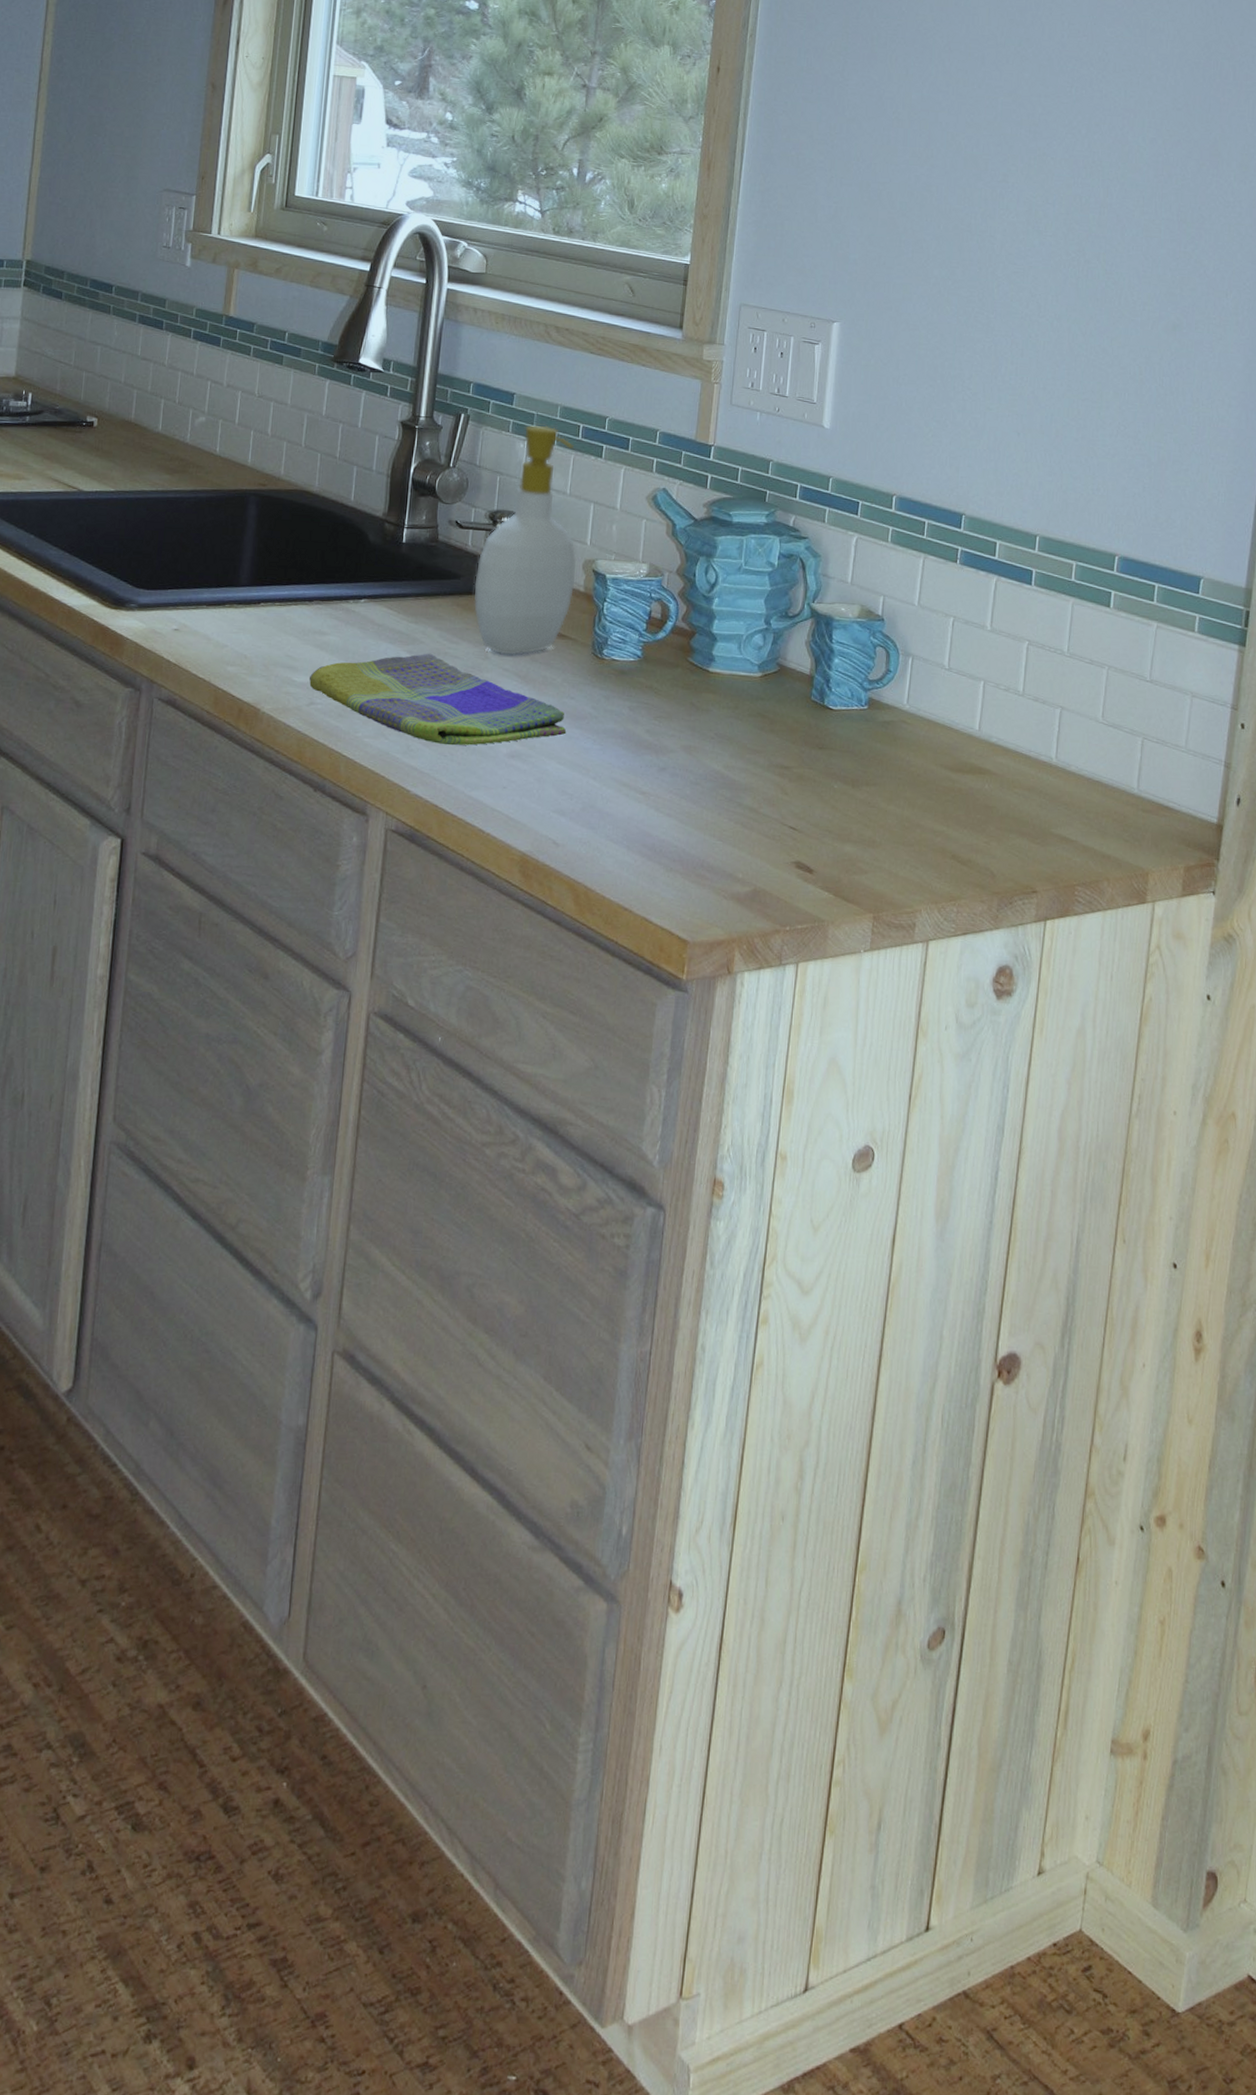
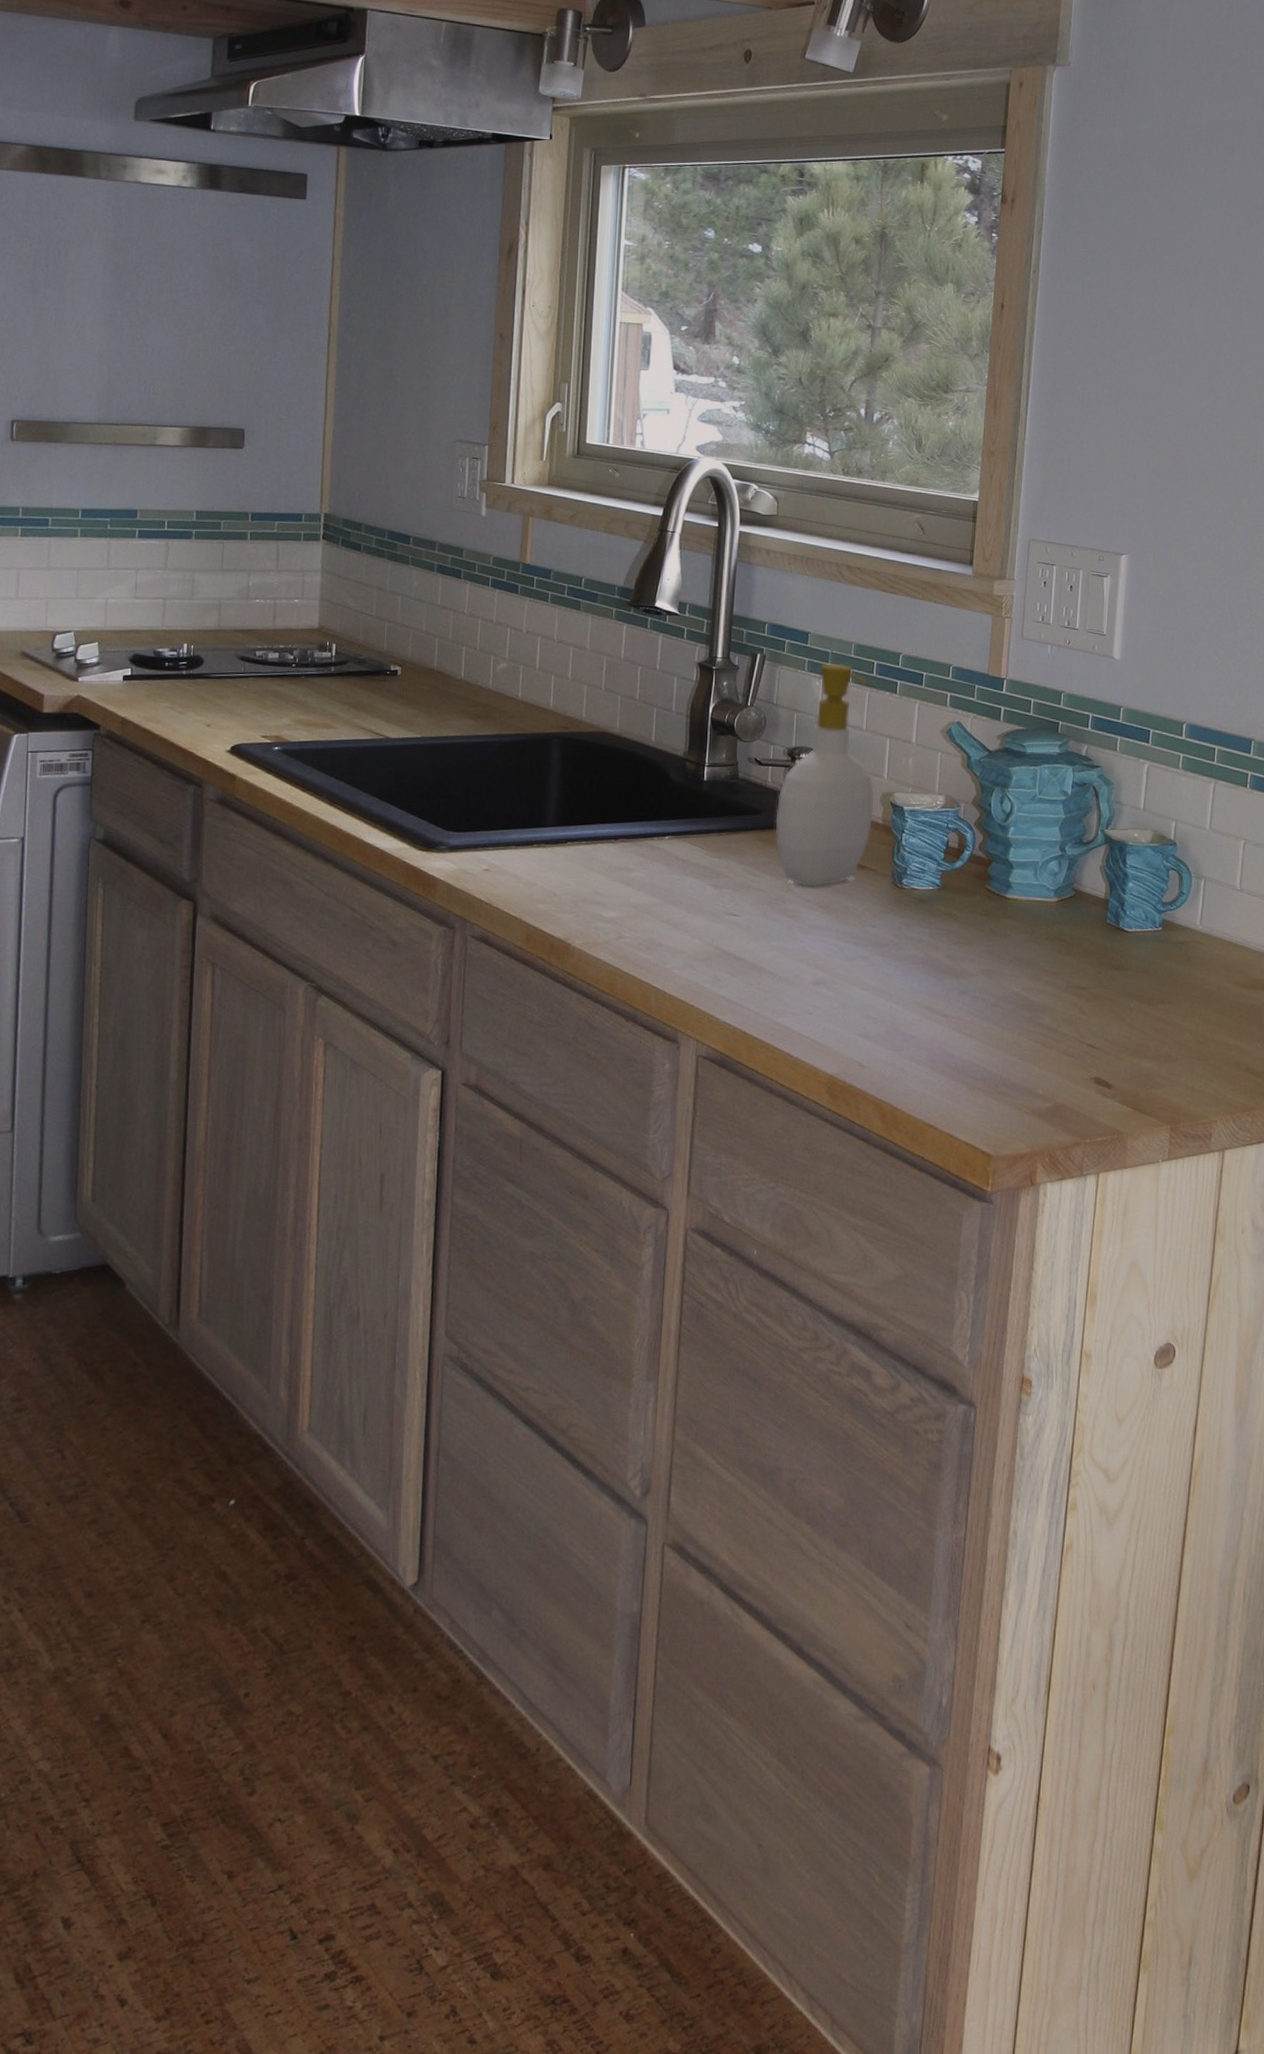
dish towel: present [308,653,567,746] -> none [617,886,869,975]

